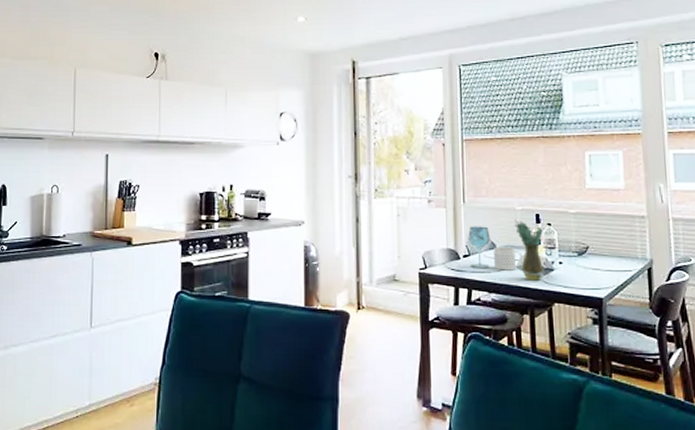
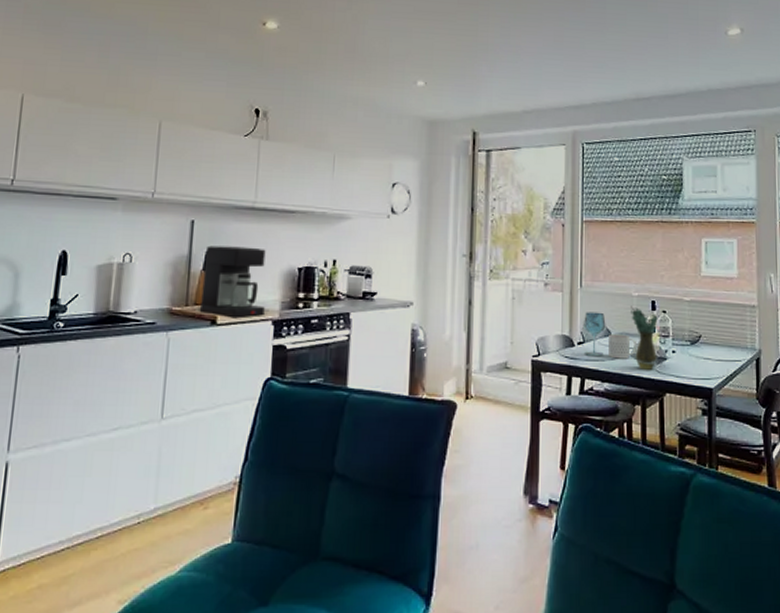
coffee maker: none [116,176,172,239] -> present [199,245,266,319]

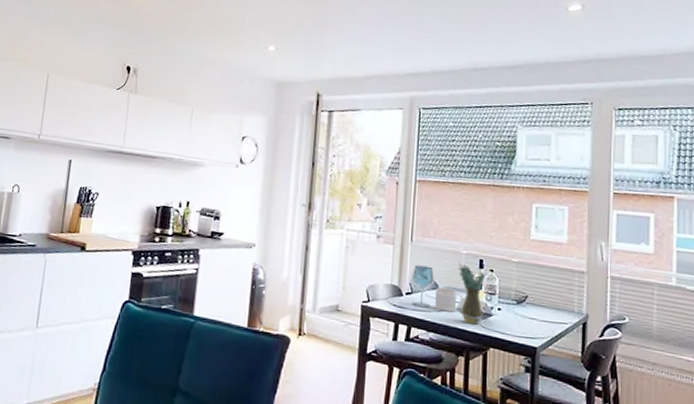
coffee maker: present [199,245,266,319] -> none [71,182,130,247]

